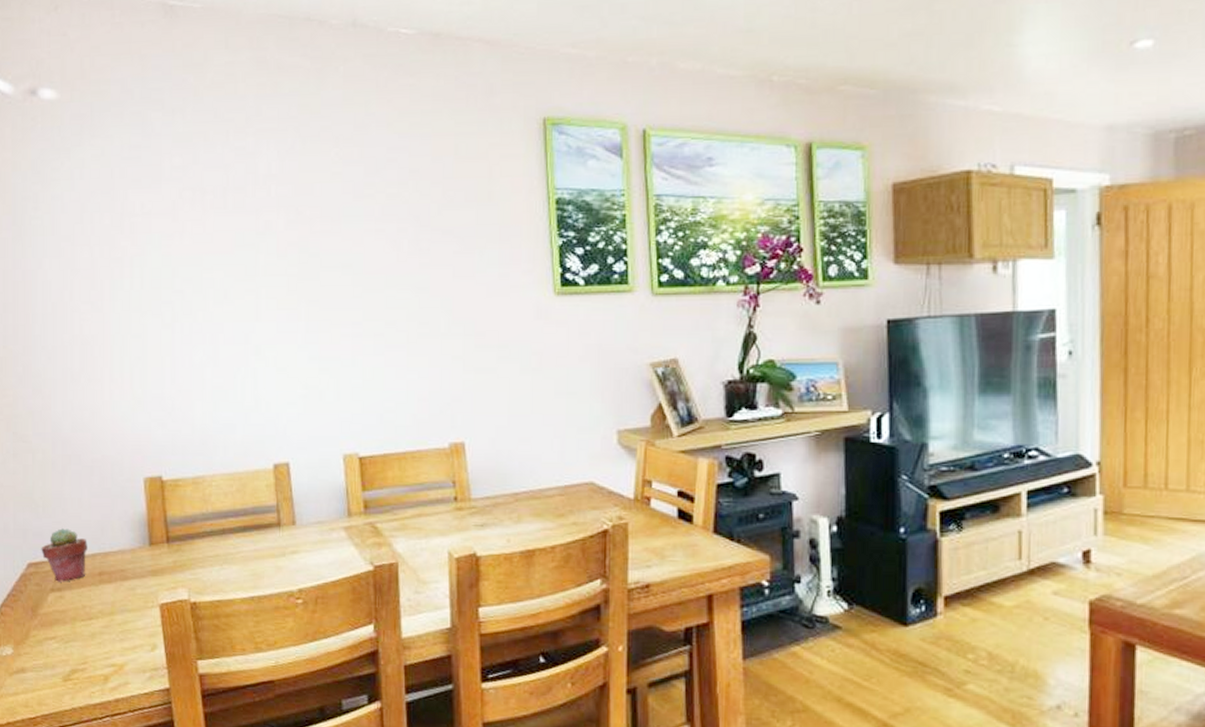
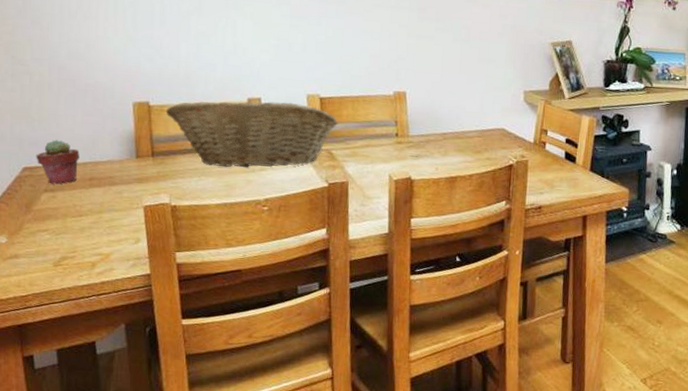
fruit basket: none [180,465,383,552] -> present [165,101,339,168]

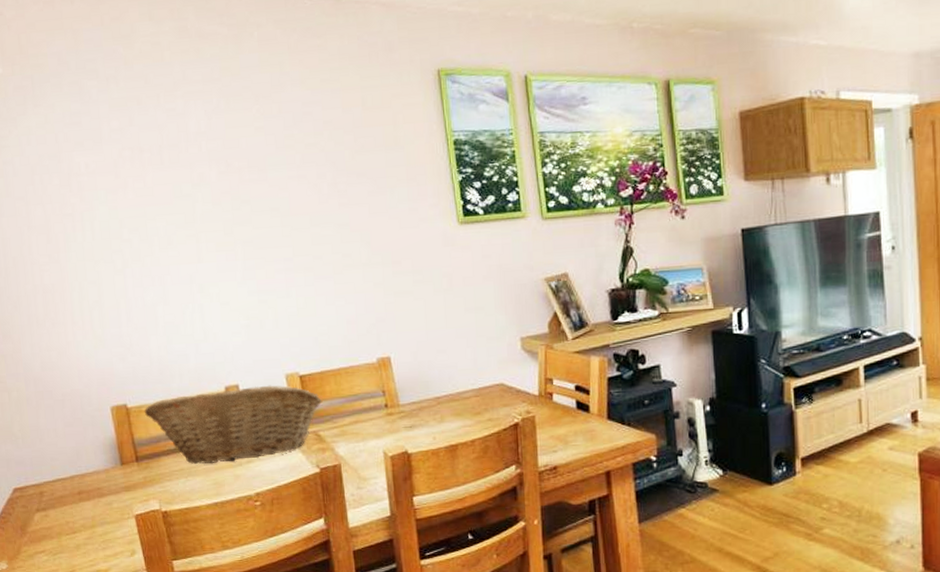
potted succulent: present [36,140,80,185] -> none [24,456,67,503]

